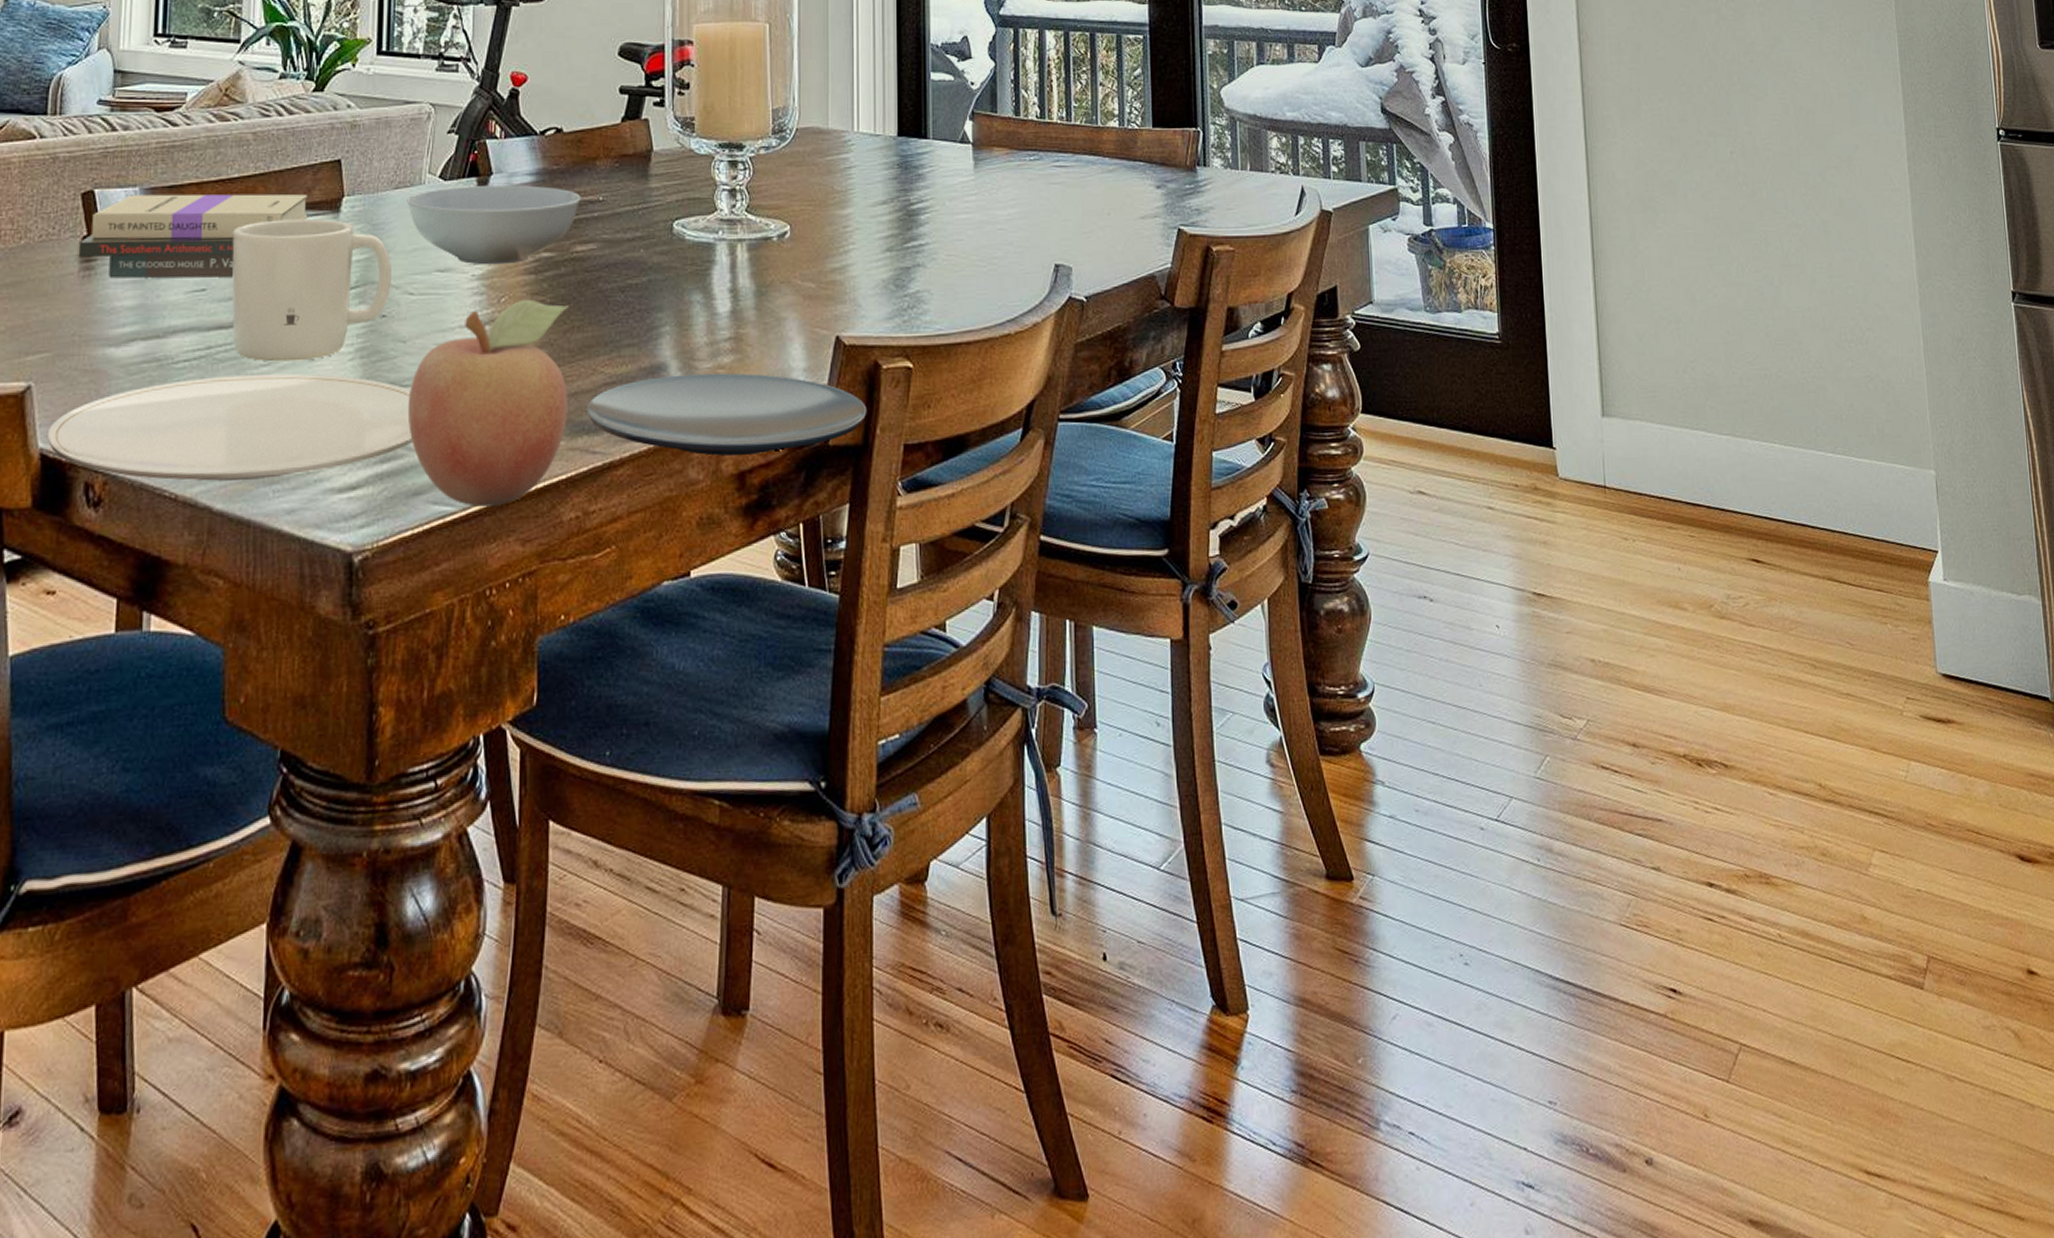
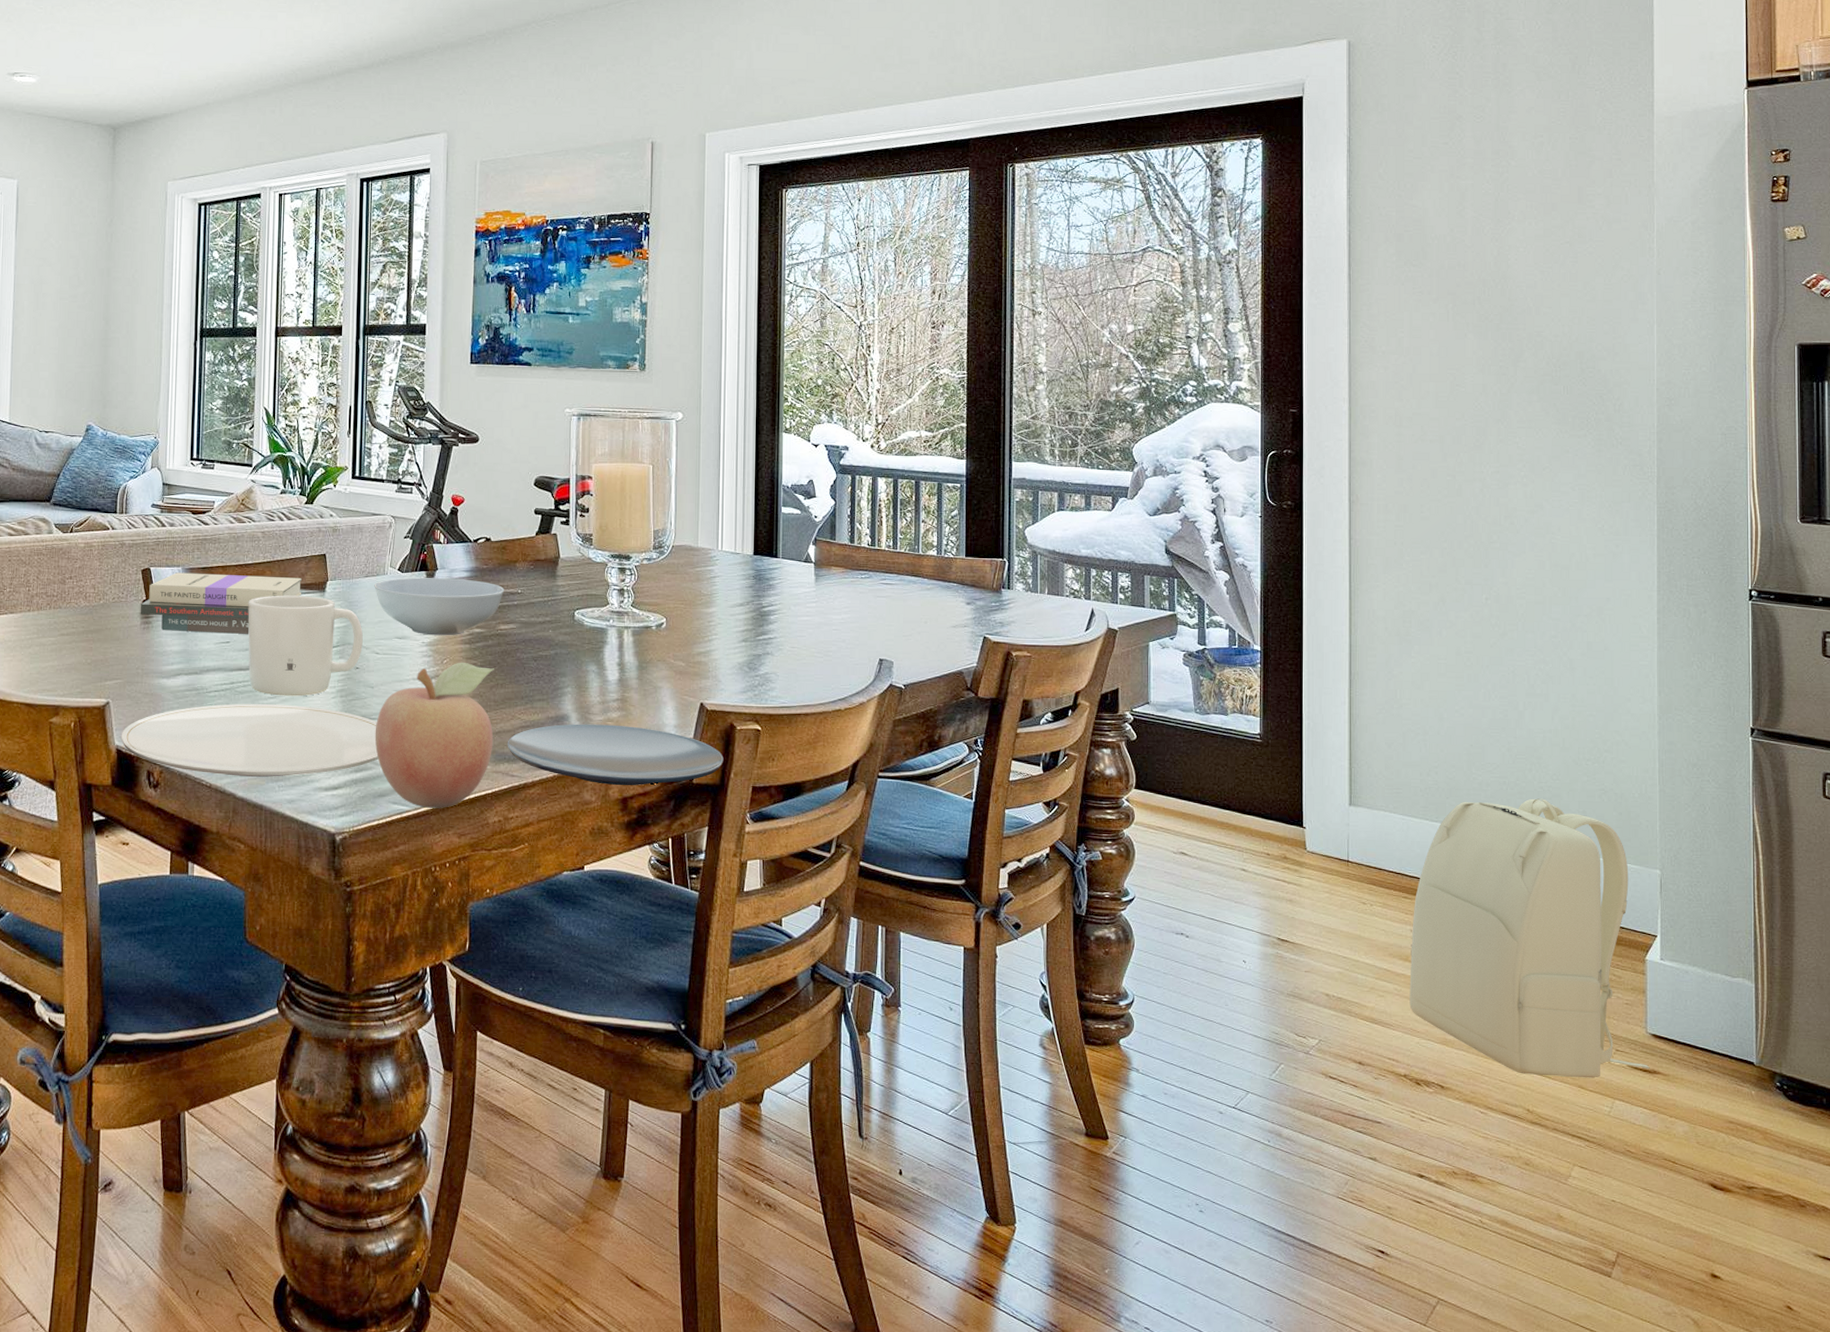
backpack: none [1679,392,1944,740] -> present [1409,798,1650,1078]

